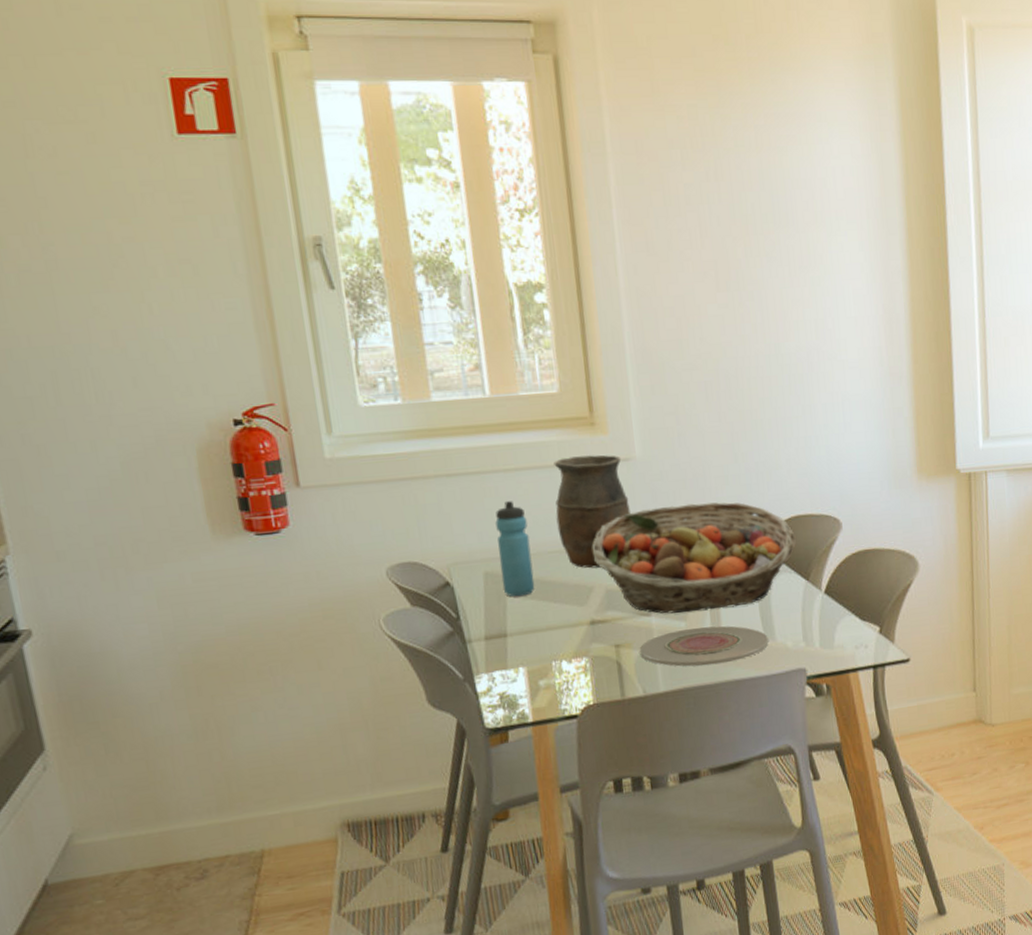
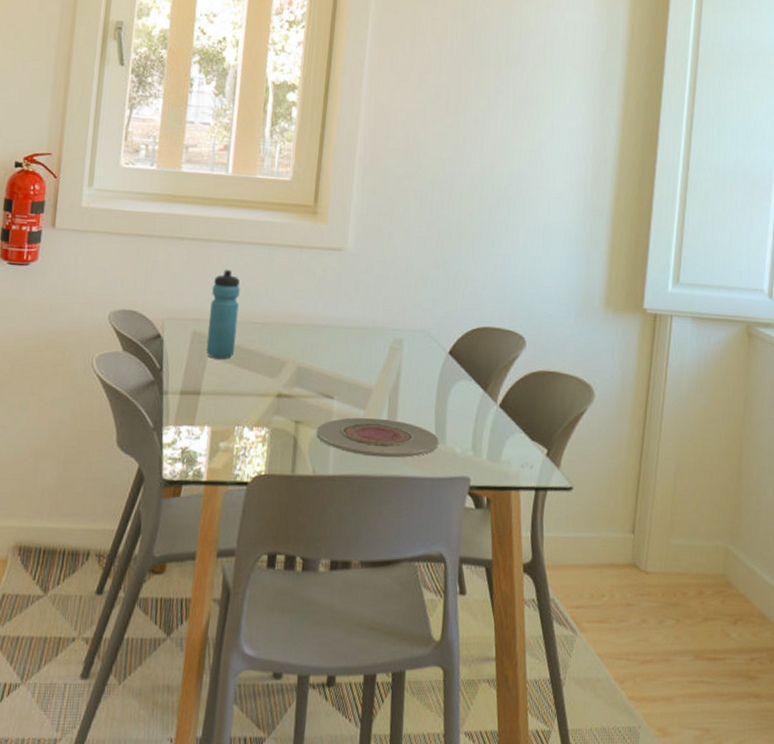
vase: present [553,455,630,568] -> none [265,239,334,345]
fruit basket: present [592,502,796,614] -> none [292,297,480,405]

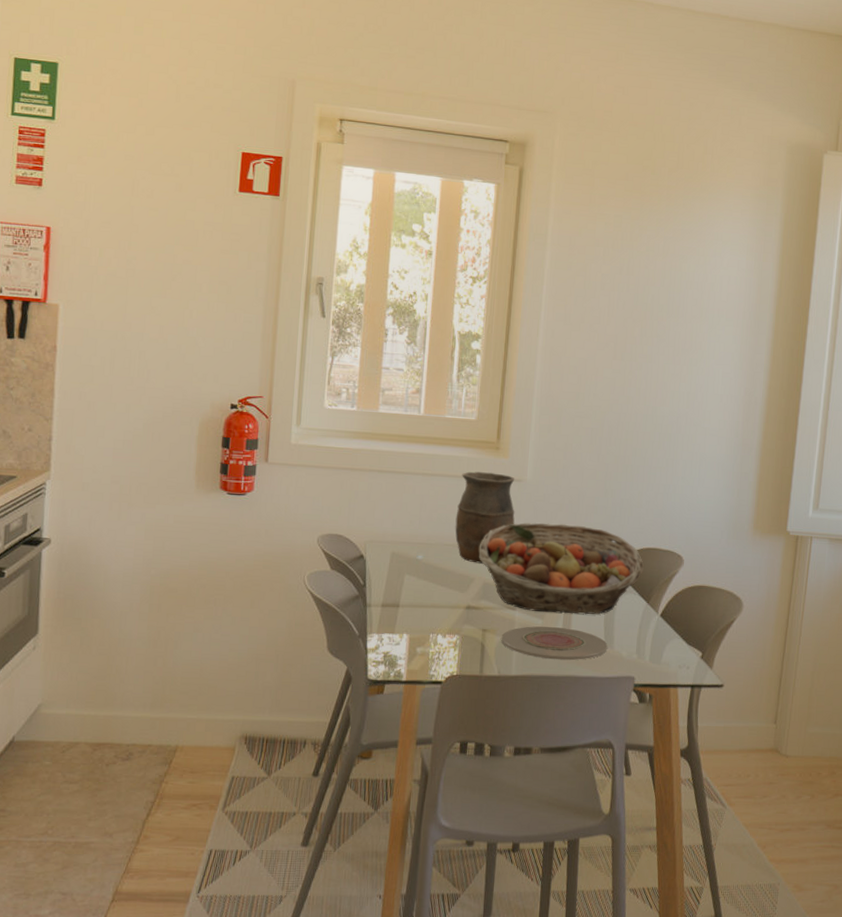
water bottle: present [206,270,240,359] -> none [403,499,433,577]
vase: none [265,239,334,345] -> present [455,471,515,564]
fruit basket: none [292,297,480,405] -> present [478,522,644,615]

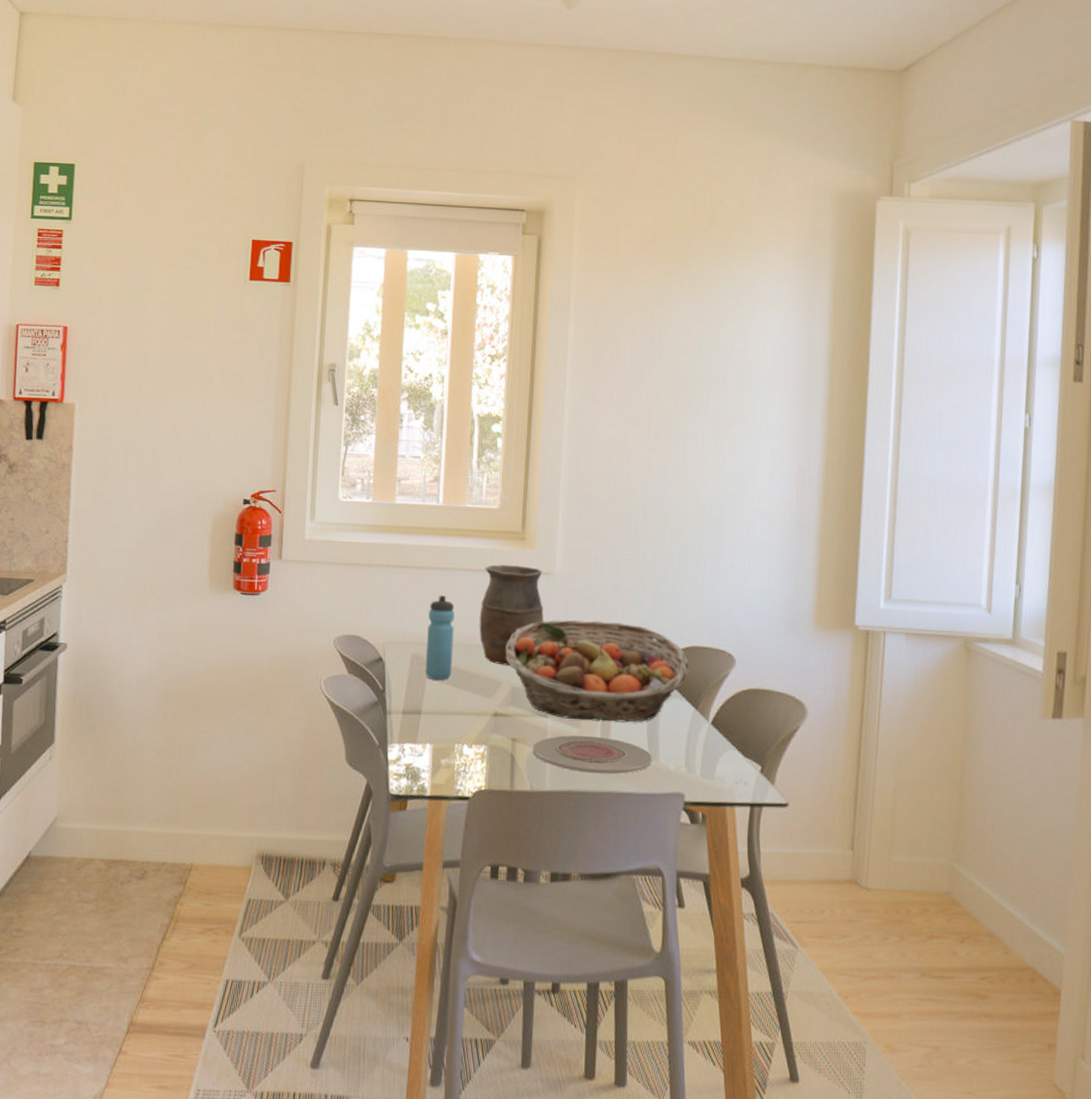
water bottle: none [403,499,433,577] -> present [425,595,455,681]

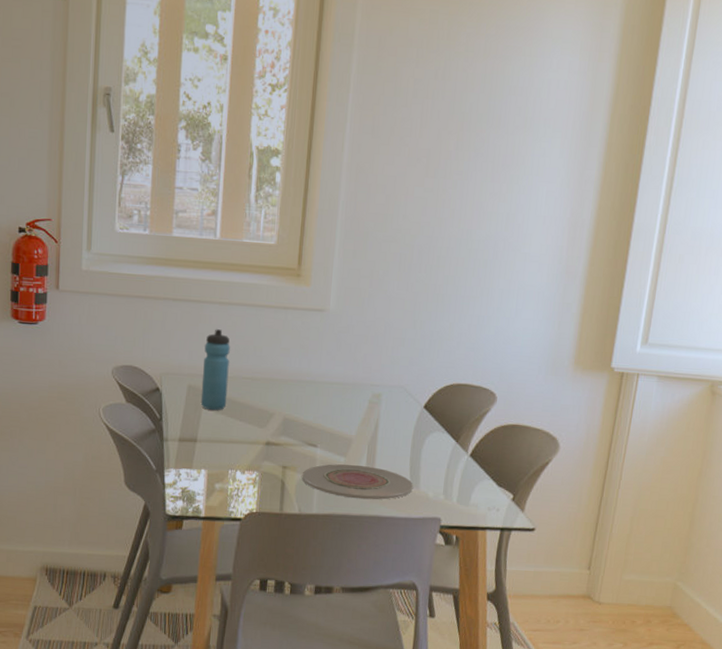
vase: present [479,564,544,666] -> none [253,300,317,398]
fruit basket: present [505,619,690,723] -> none [278,355,454,453]

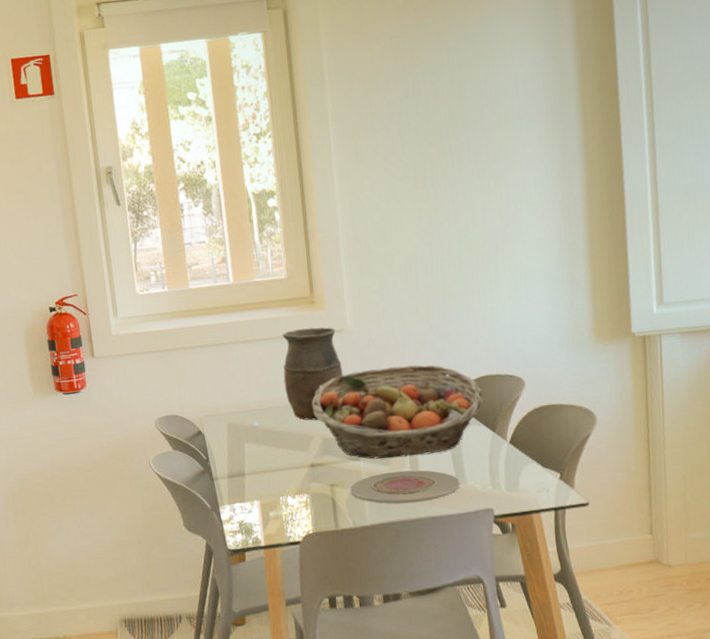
water bottle: present [200,329,230,411] -> none [236,366,267,444]
vase: none [253,300,317,398] -> present [282,327,343,421]
fruit basket: none [278,355,454,453] -> present [312,364,484,459]

